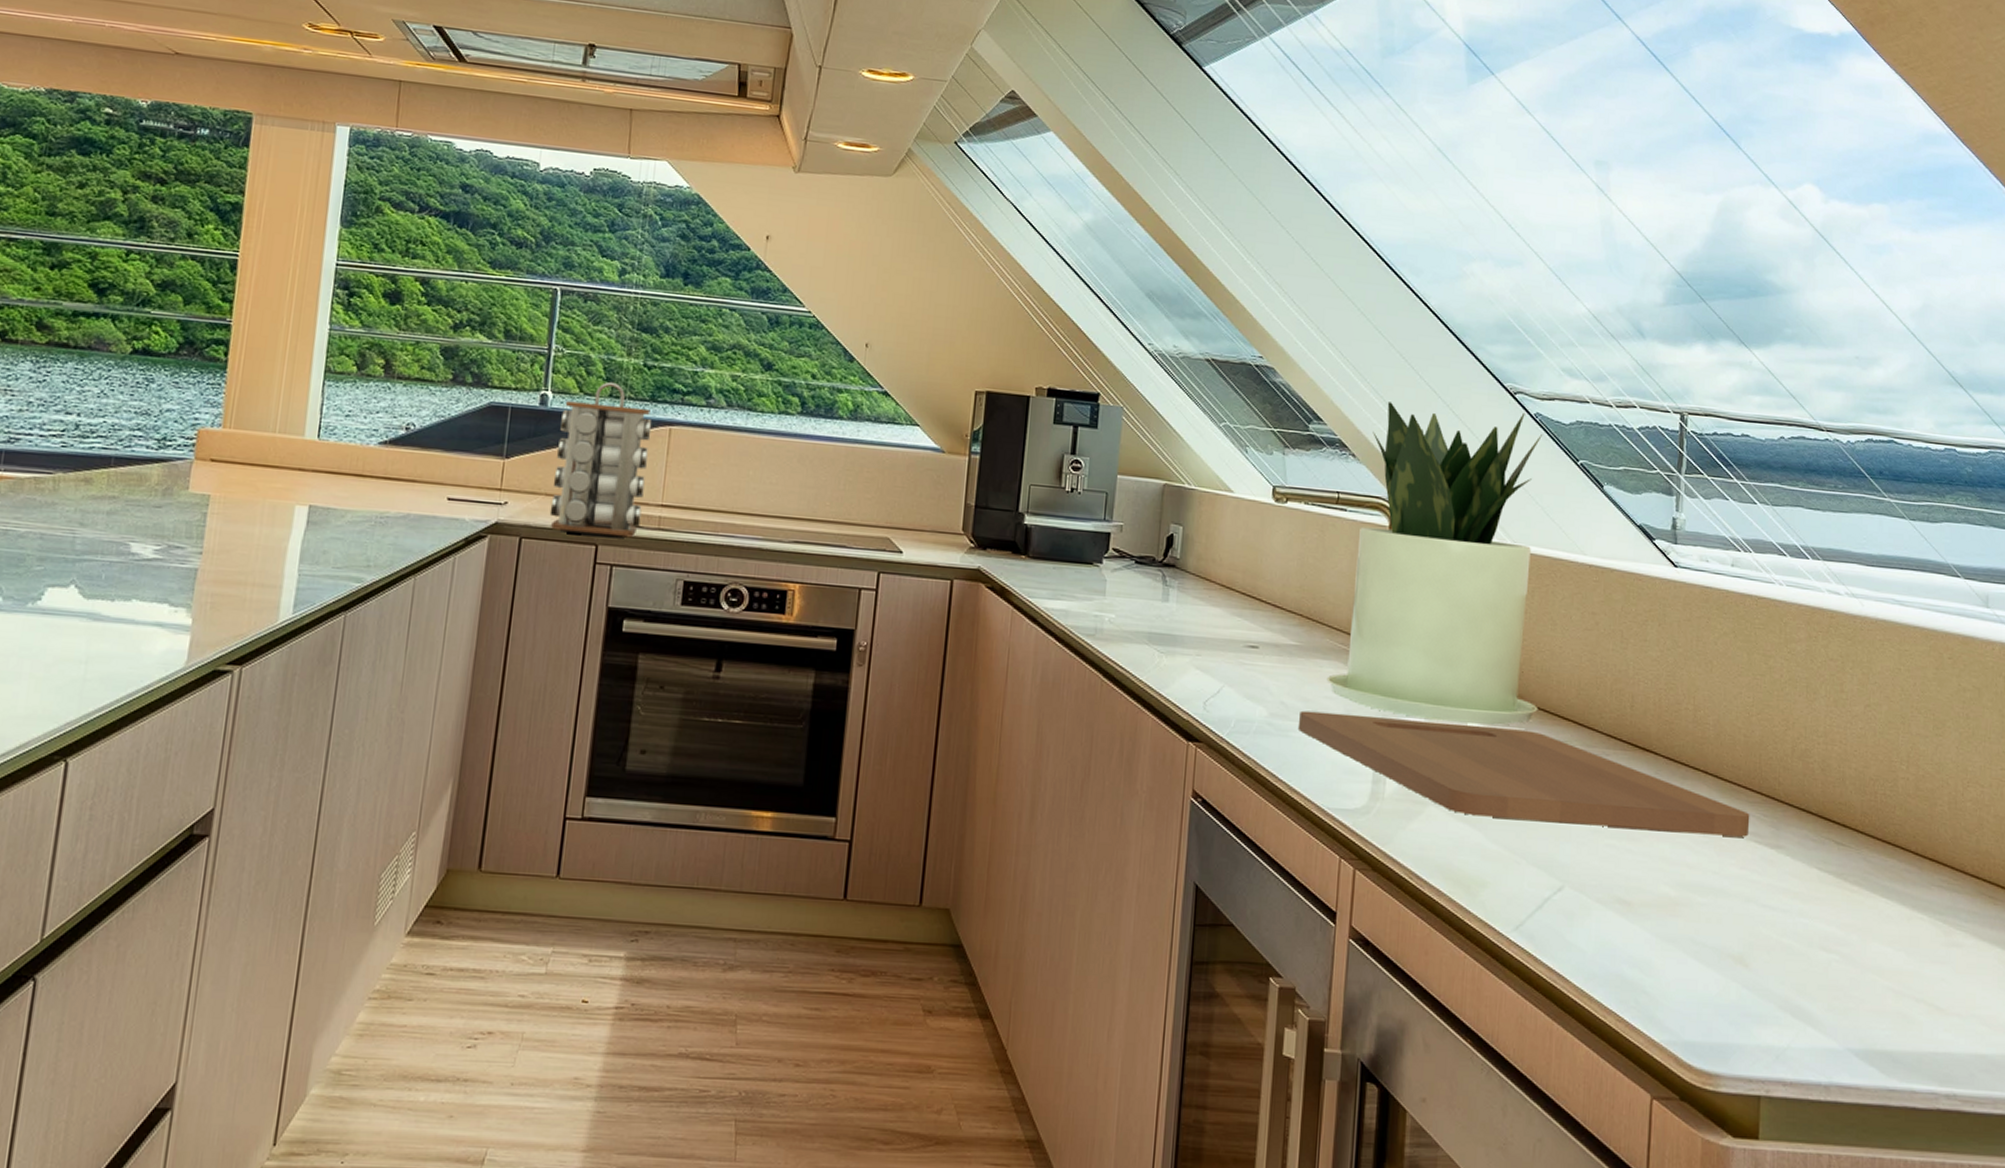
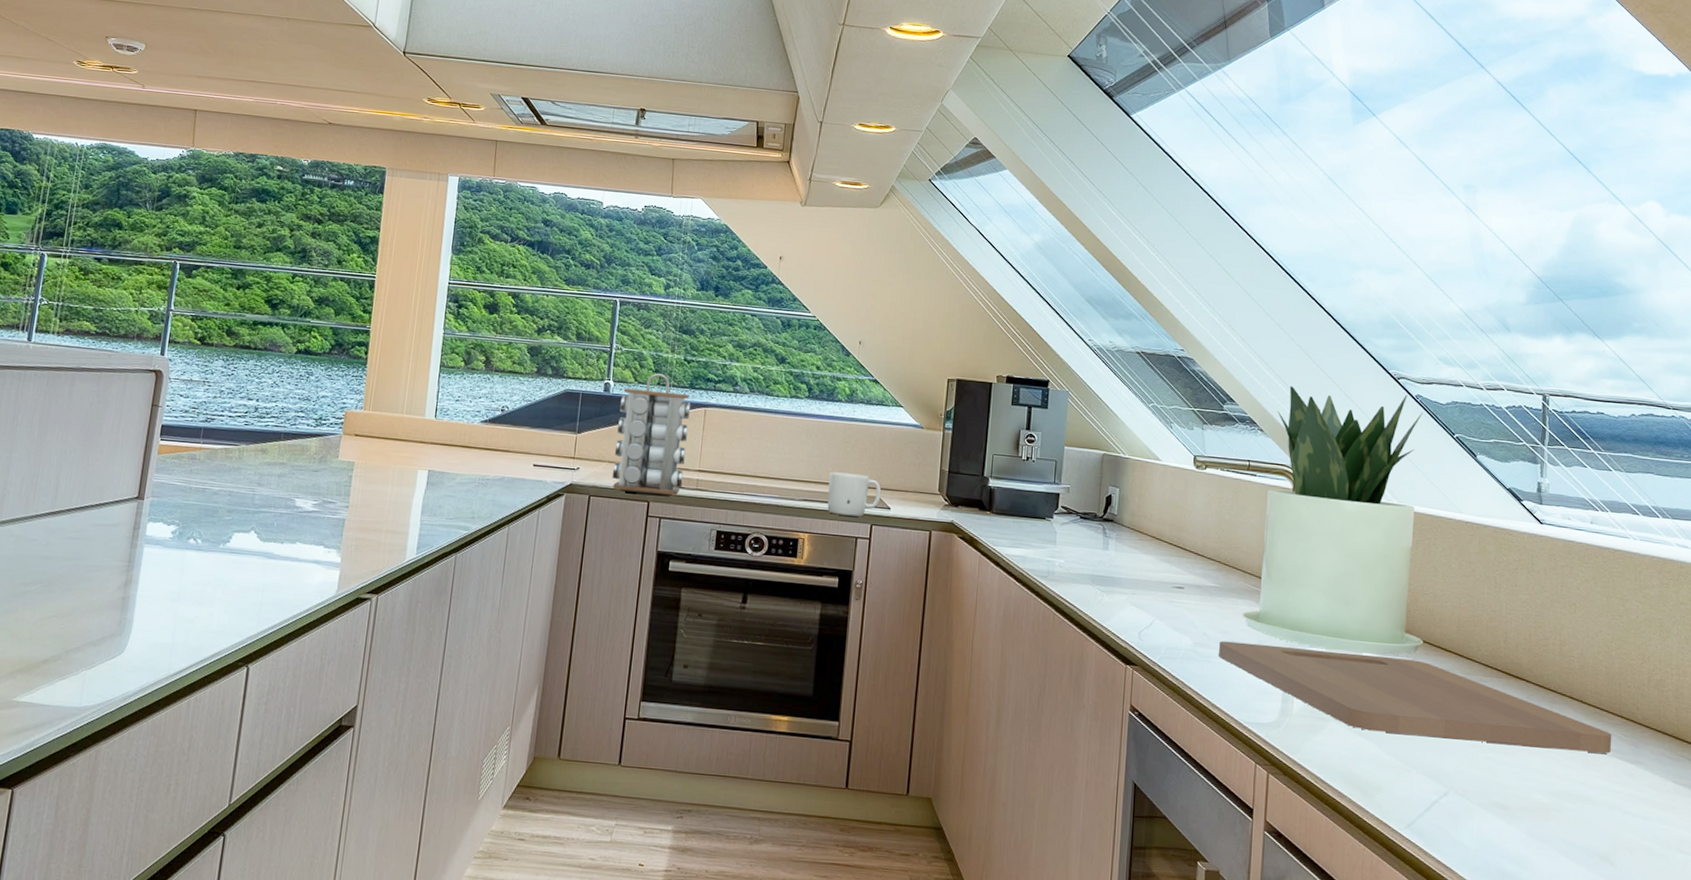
mug: none [823,506,892,563] -> present [827,472,882,517]

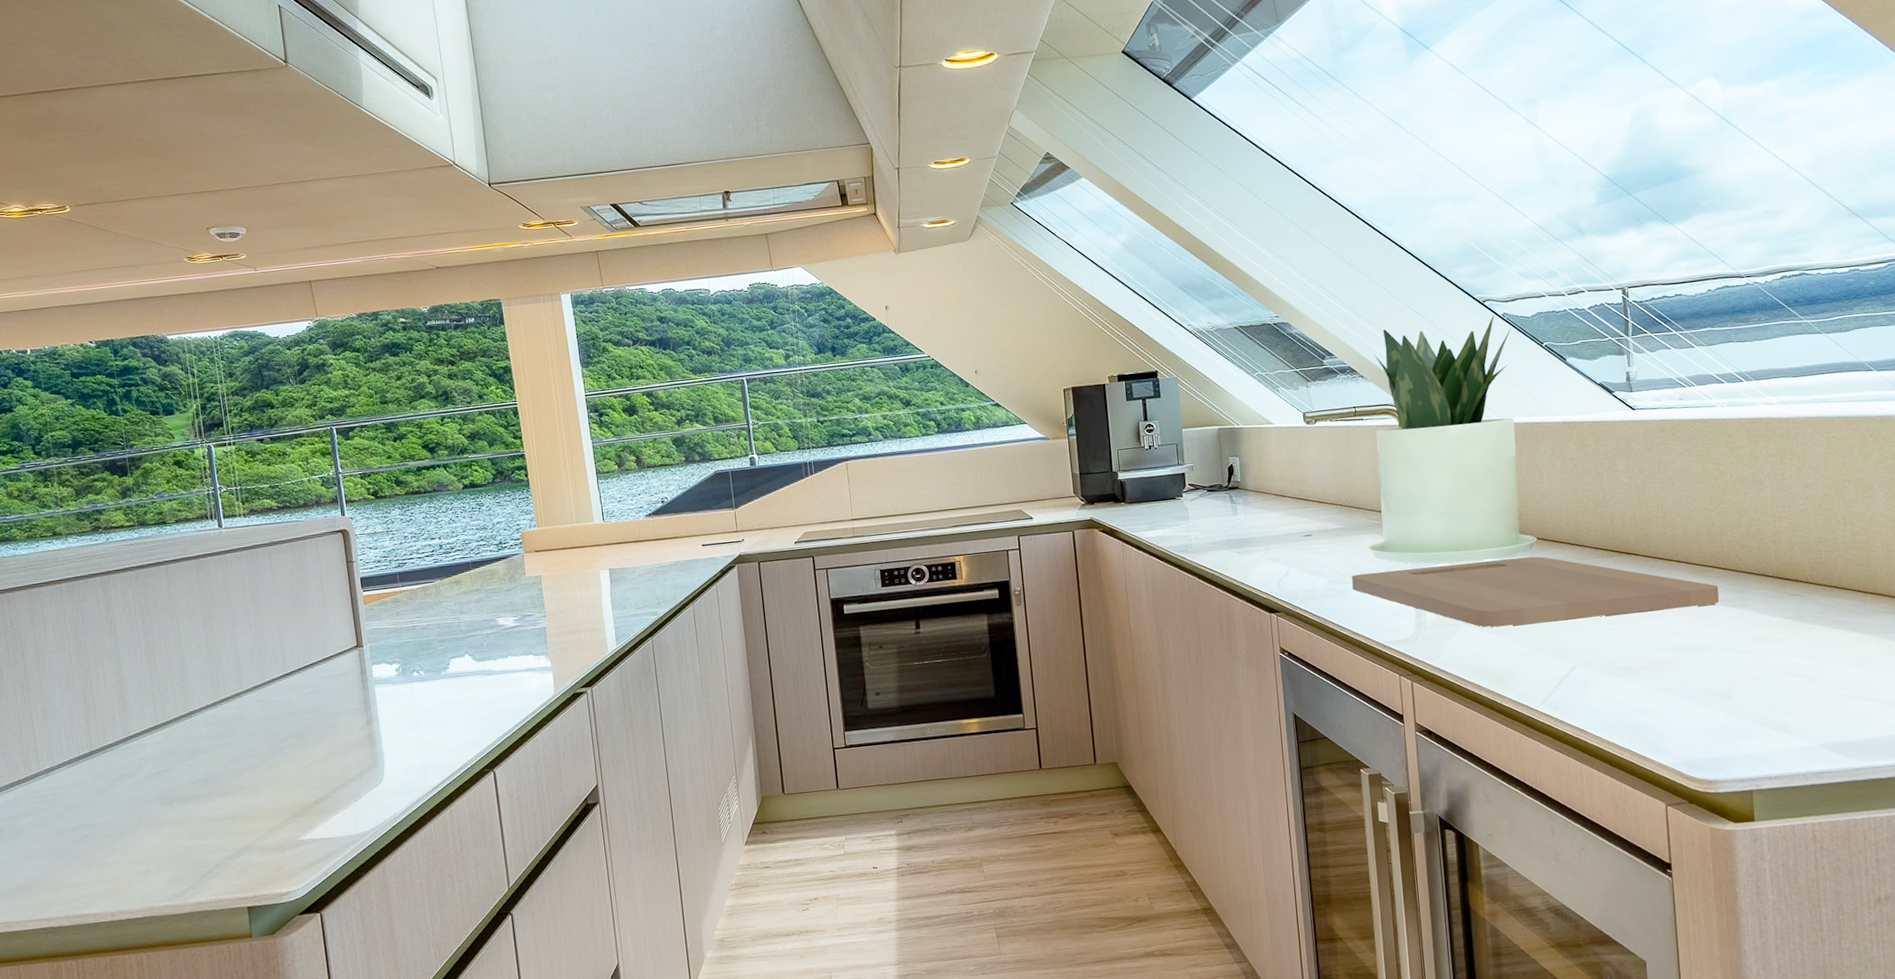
spice rack: present [612,373,691,497] -> none [767,438,840,553]
mug: present [827,472,882,517] -> none [972,492,1023,534]

